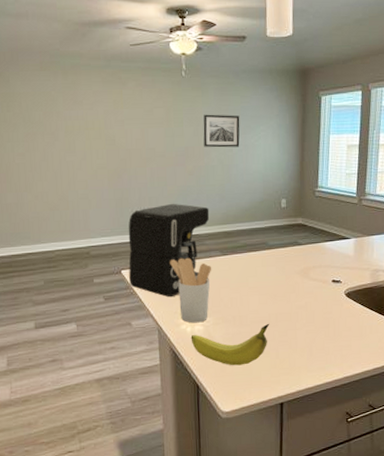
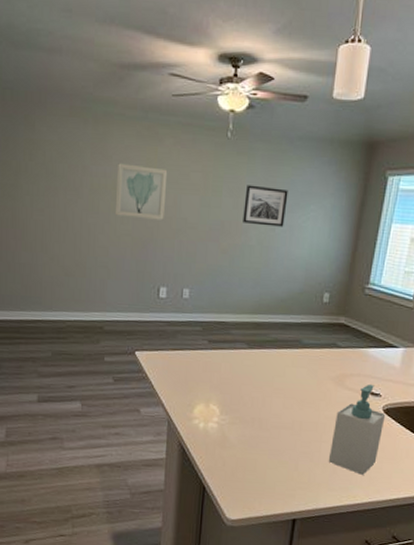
wall art: none [88,106,135,153] -> present [116,163,168,220]
coffee maker: present [128,203,210,298] -> none [143,283,240,388]
utensil holder: present [170,257,212,323] -> none [189,345,235,420]
fruit: present [190,323,270,366] -> none [202,430,292,473]
soap bottle: none [304,273,348,354] -> present [328,384,386,475]

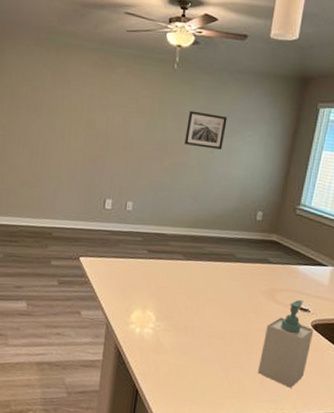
wall art: present [116,163,168,220] -> none [70,87,119,139]

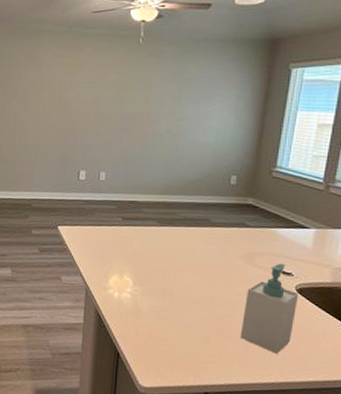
wall art: present [184,111,227,150] -> none [153,82,195,117]

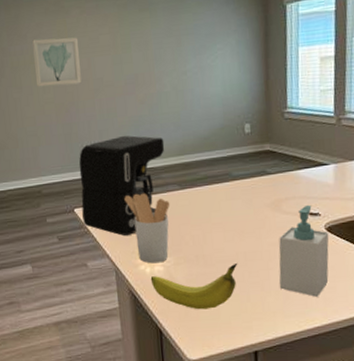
wall art: none [44,69,88,114] -> present [32,37,82,87]
coffee maker: none [64,167,151,260] -> present [79,135,167,237]
utensil holder: none [105,222,147,290] -> present [124,193,170,264]
fruit: none [116,301,203,343] -> present [150,262,238,310]

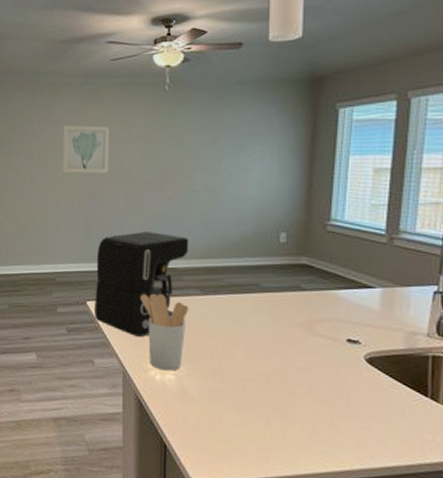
fruit: present [150,262,238,310] -> none [160,383,259,430]
soap bottle: present [278,204,329,297] -> none [304,329,369,436]

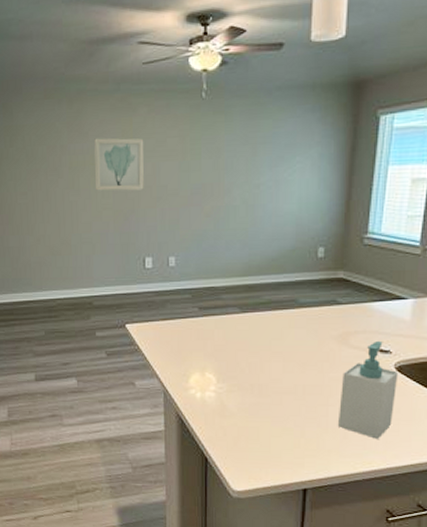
coffee maker: present [95,231,189,338] -> none [134,250,228,358]
utensil holder: present [140,293,189,371] -> none [180,313,228,389]
soap bottle: none [304,329,369,436] -> present [337,340,399,439]

